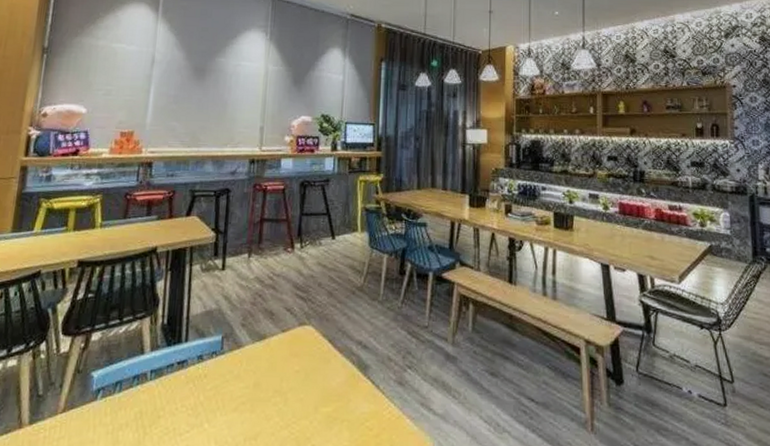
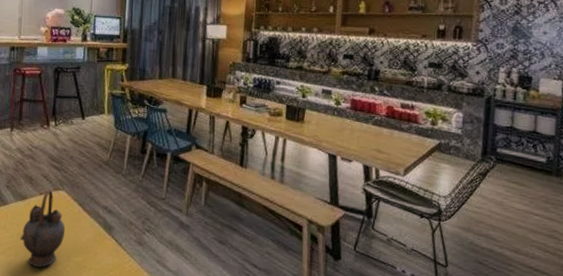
teapot: none [257,325,313,424] -> present [20,189,66,267]

